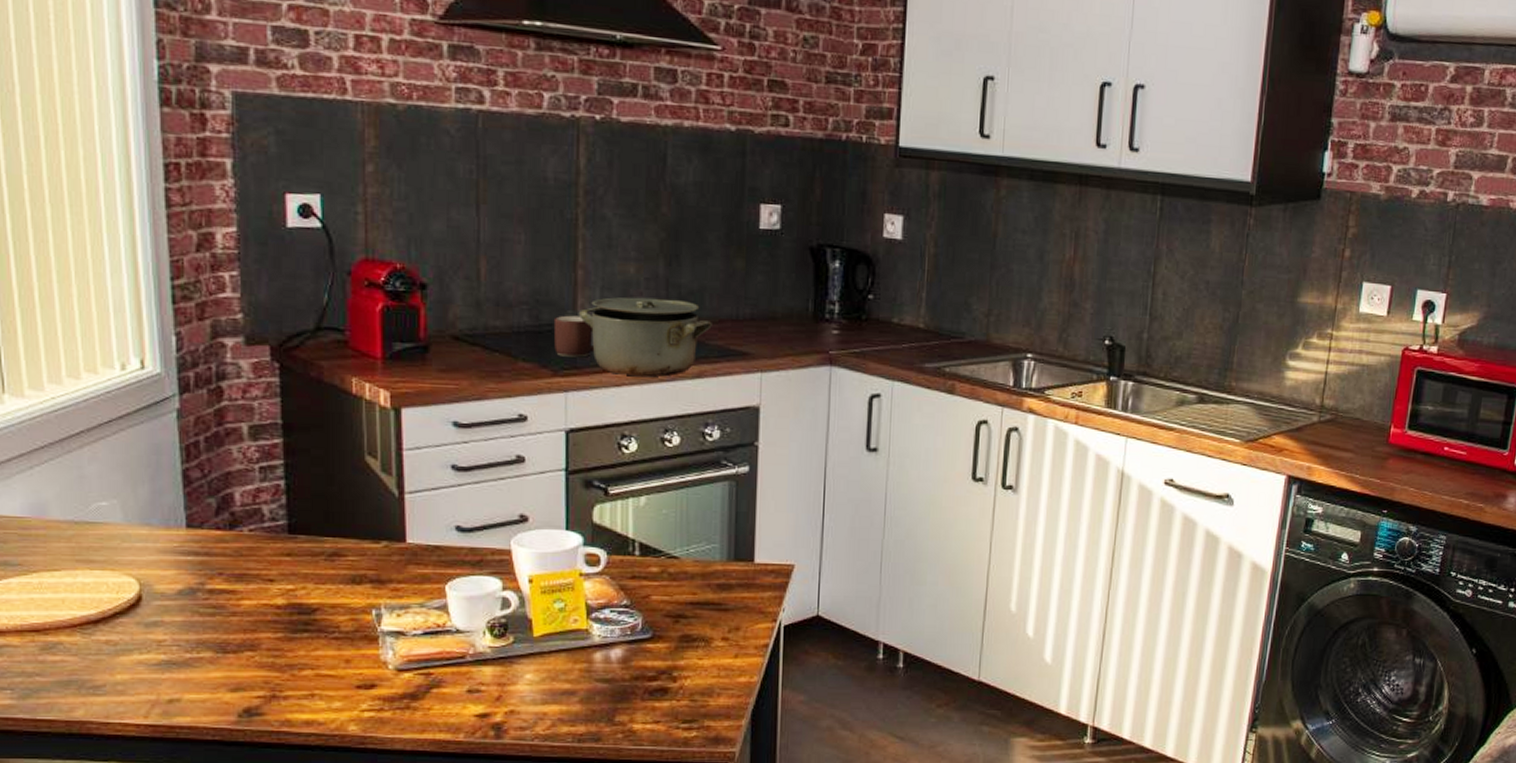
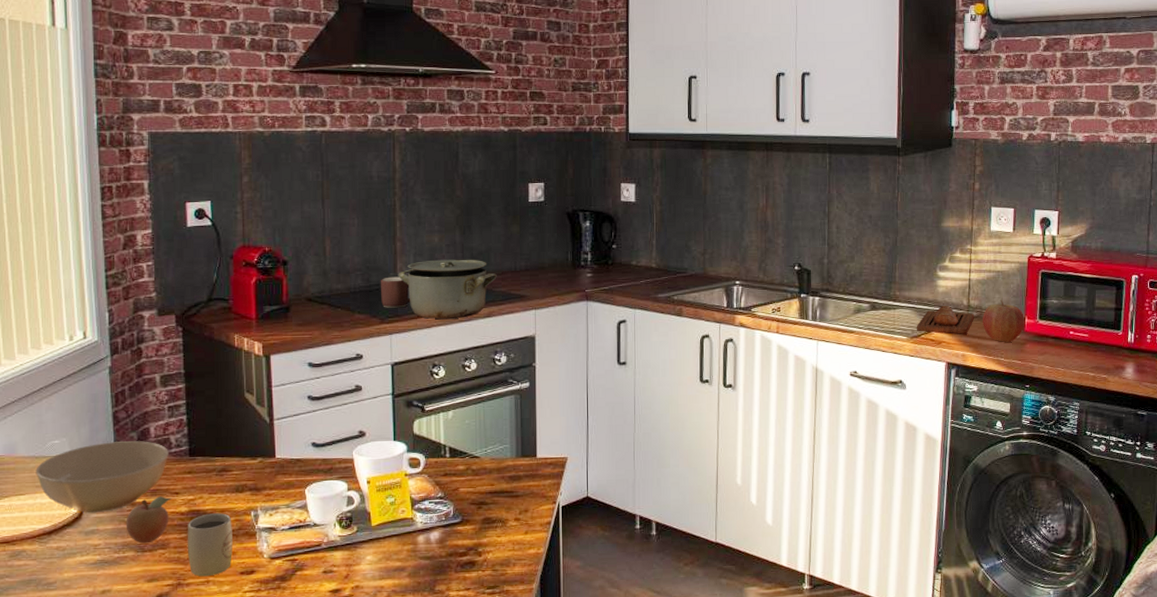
bowl: none [75,508,260,599] -> present [35,441,169,513]
fruit: none [201,583,264,643] -> present [125,496,171,544]
mug: none [284,609,348,689] -> present [187,513,234,577]
bread loaf: none [1253,403,1328,443] -> present [916,305,974,335]
fruit: none [1337,400,1391,455] -> present [983,299,1026,342]

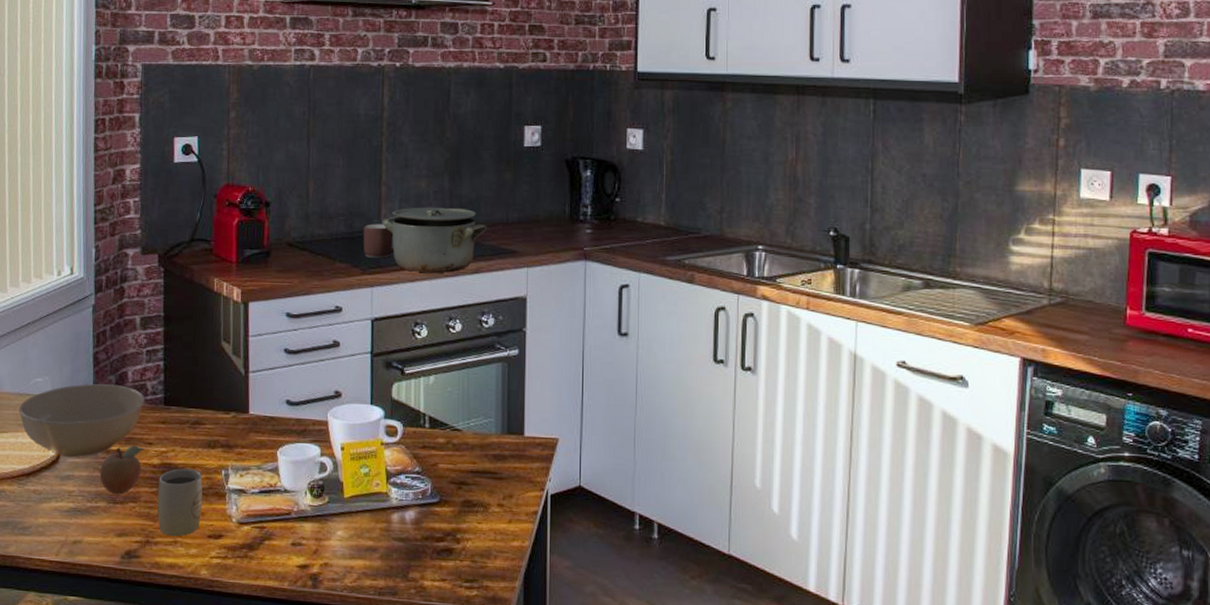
bread loaf: present [916,305,974,335] -> none [982,286,1058,326]
fruit: present [983,299,1026,342] -> none [1069,283,1127,337]

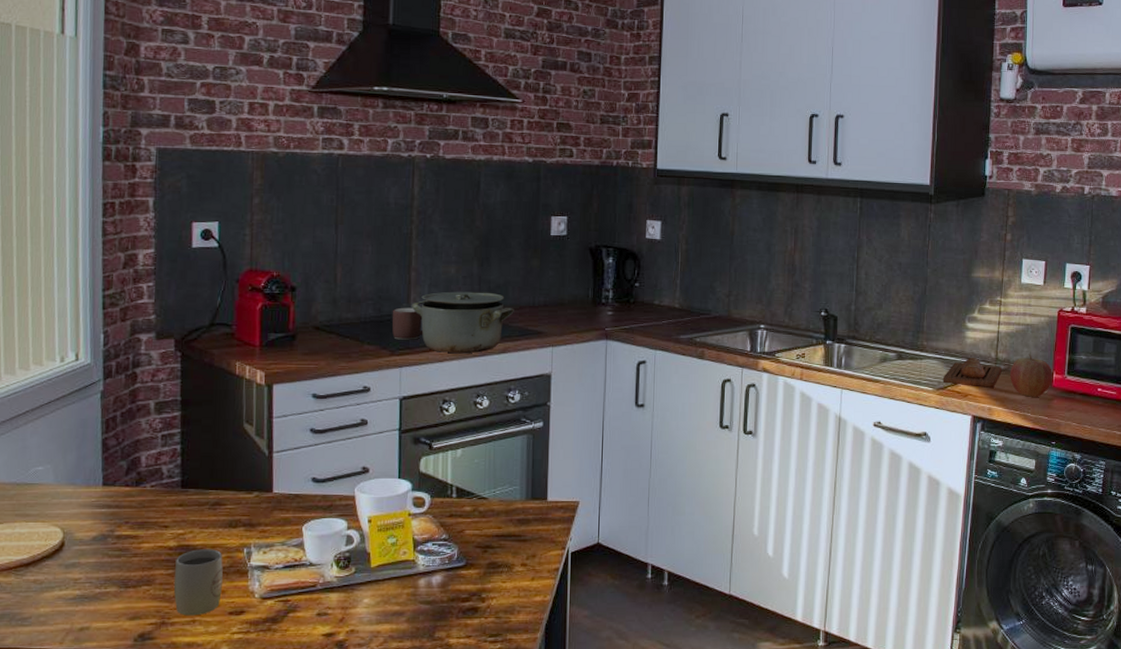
bowl: present [19,384,144,457] -> none [16,470,159,544]
fruit: present [99,445,145,495] -> none [109,529,160,579]
bread loaf: none [982,286,1058,326] -> present [942,357,1002,389]
fruit: none [1069,283,1127,337] -> present [1010,353,1054,397]

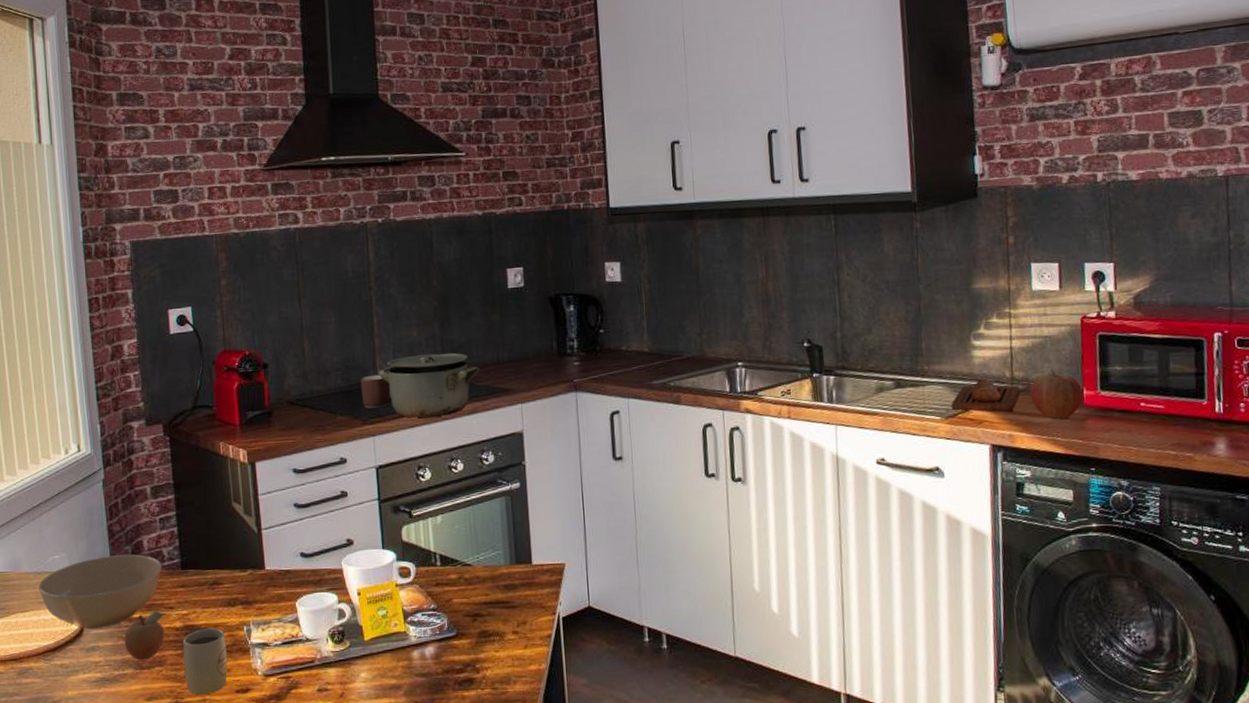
bowl: none [16,470,159,544] -> present [38,554,162,629]
fruit: none [109,529,160,579] -> present [124,611,166,661]

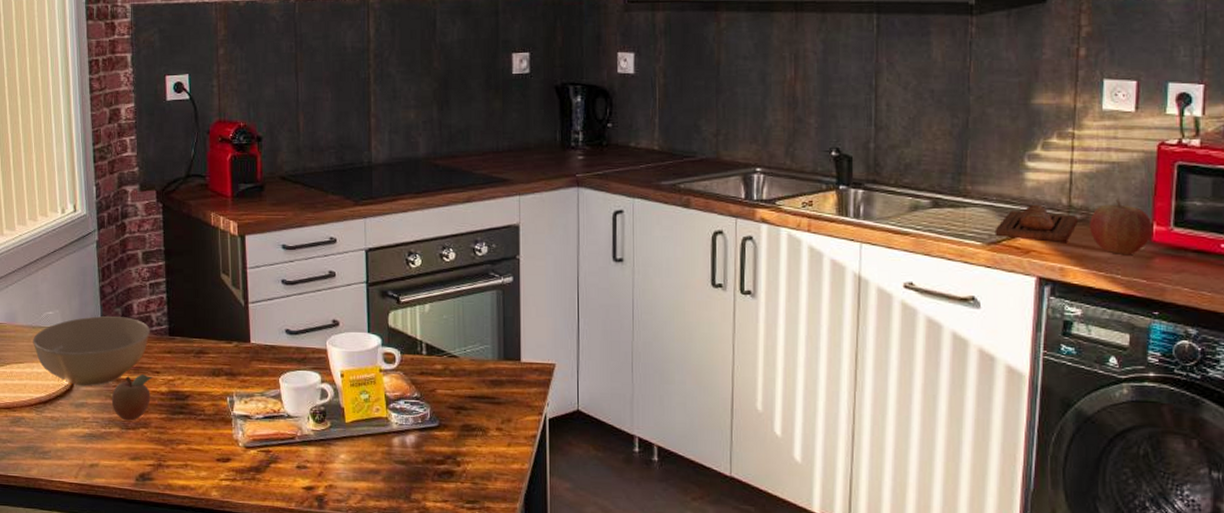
mug: present [182,628,228,695] -> none [167,396,210,460]
mug: present [360,374,393,410] -> none [354,155,386,191]
saucepan: present [377,352,479,418] -> none [372,137,477,202]

